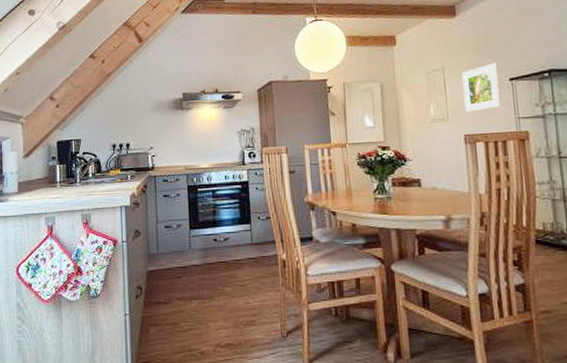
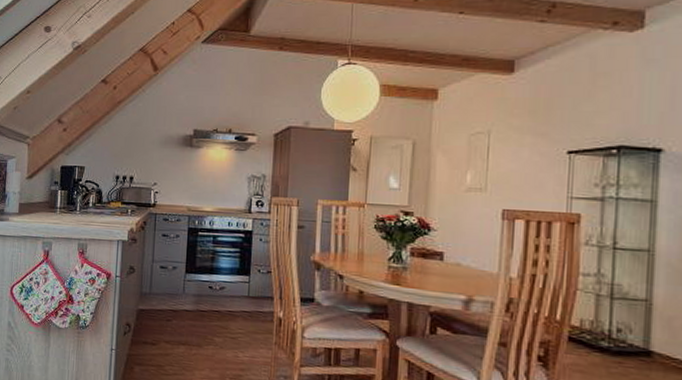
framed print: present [462,62,502,112] -> none [508,131,556,185]

